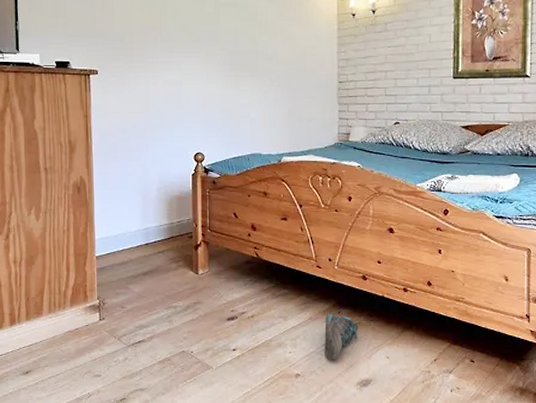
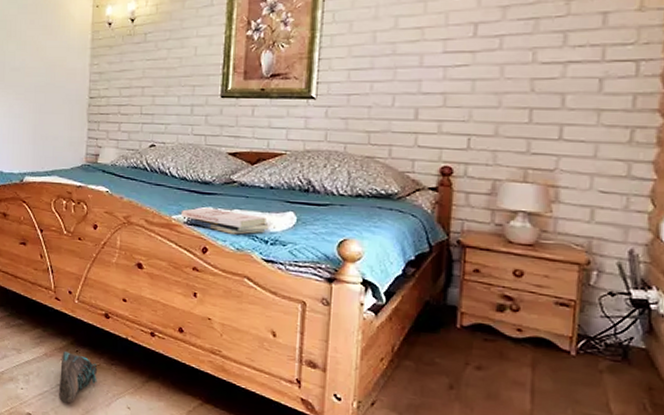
books: none [425,175,498,196] -> present [181,207,269,235]

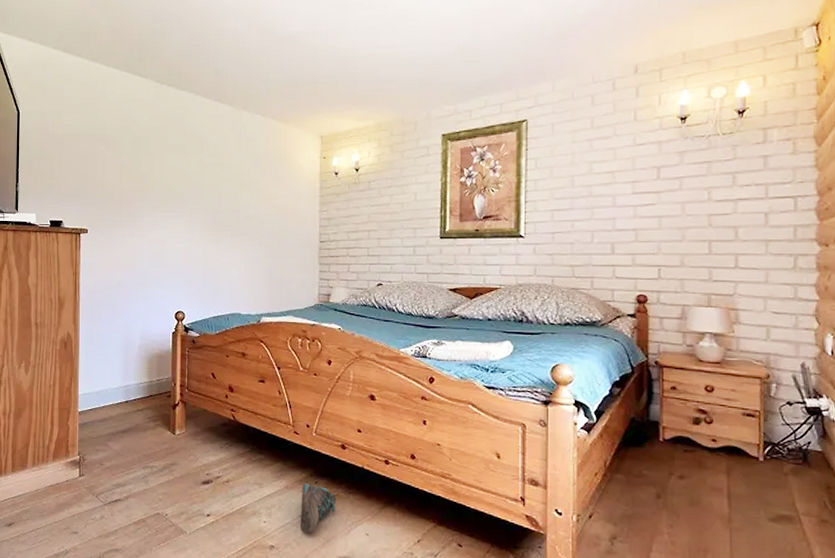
books: present [181,207,269,235] -> none [409,340,489,364]

